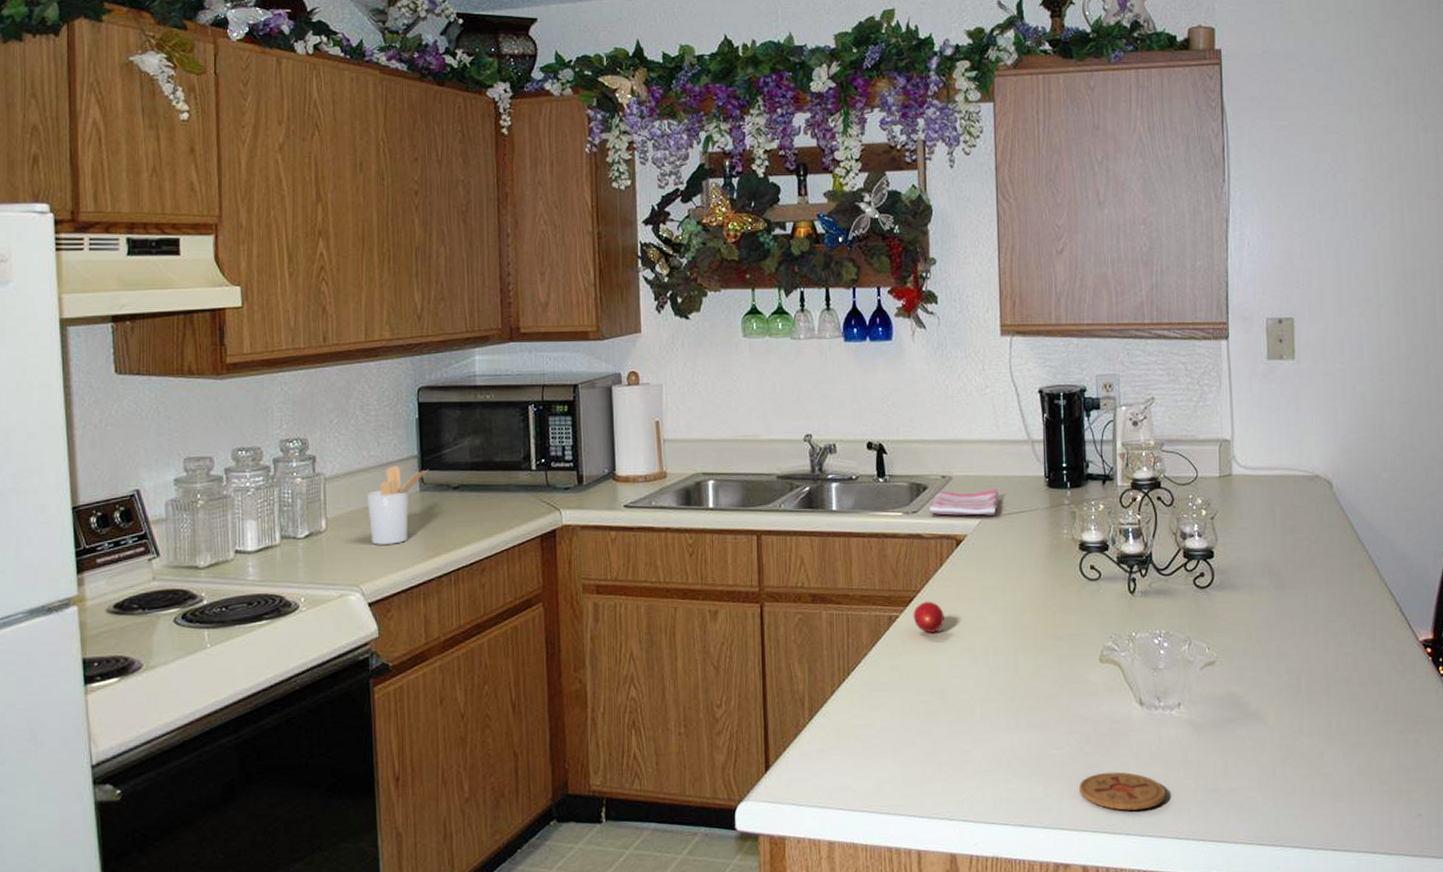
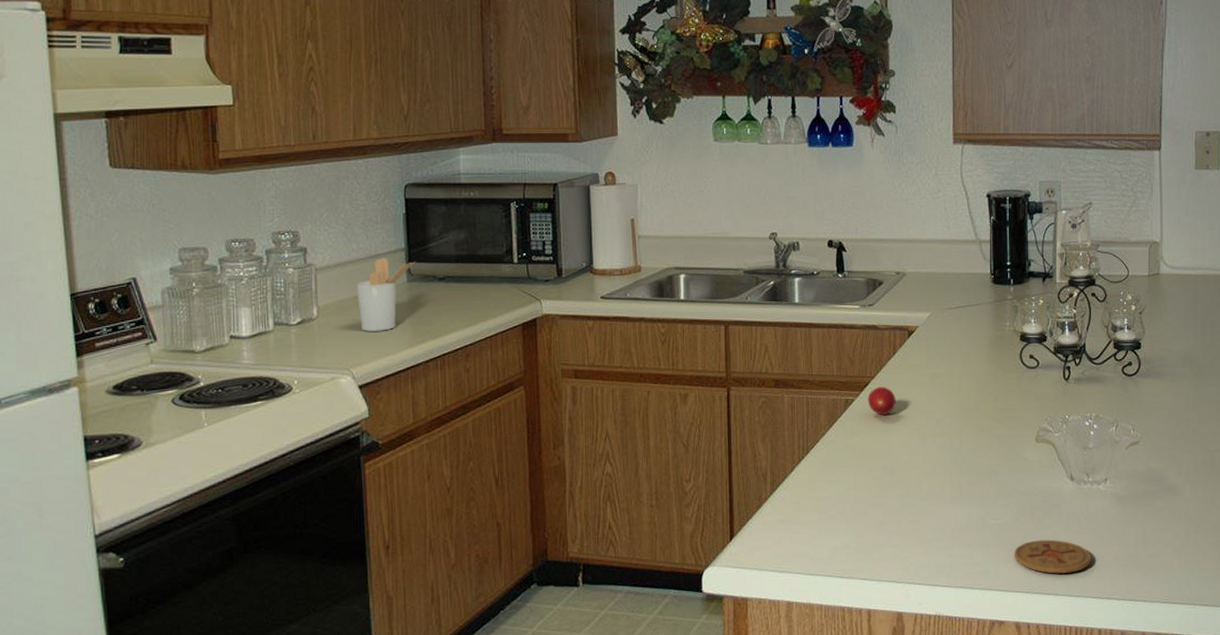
dish towel: present [929,489,999,516] -> none [884,285,948,309]

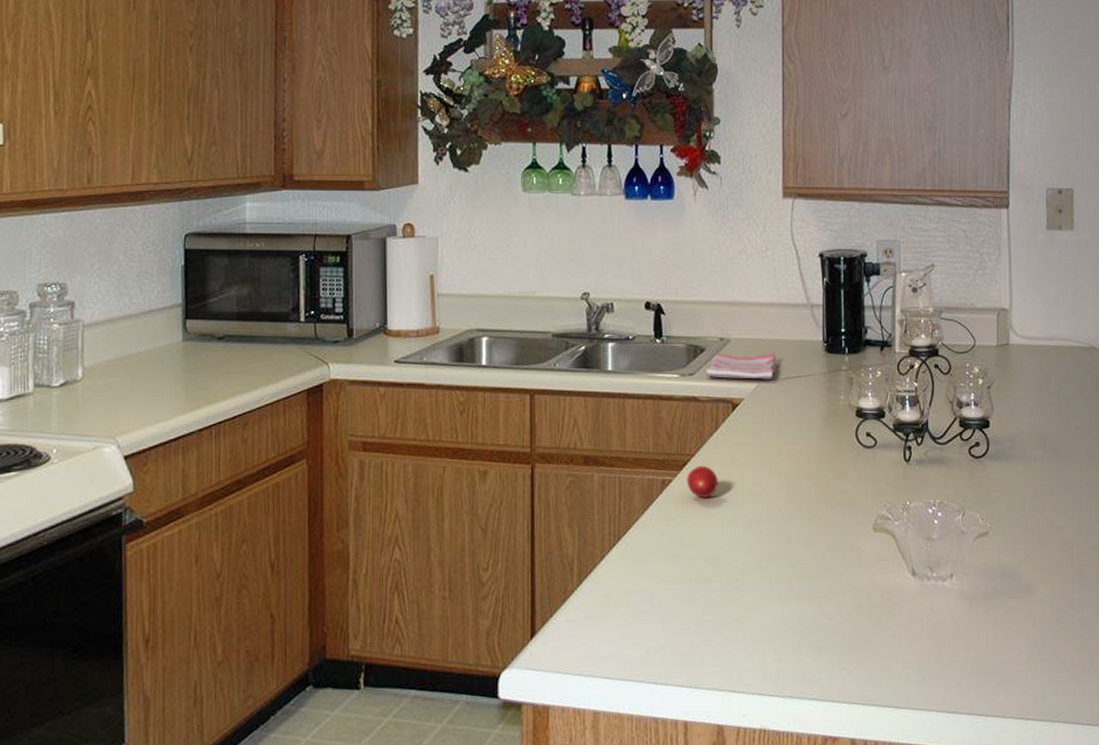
utensil holder: present [356,257,416,332] -> none [126,313,193,396]
dish towel: none [884,285,948,309] -> present [705,353,776,380]
coaster: present [1015,539,1091,574] -> none [850,643,936,683]

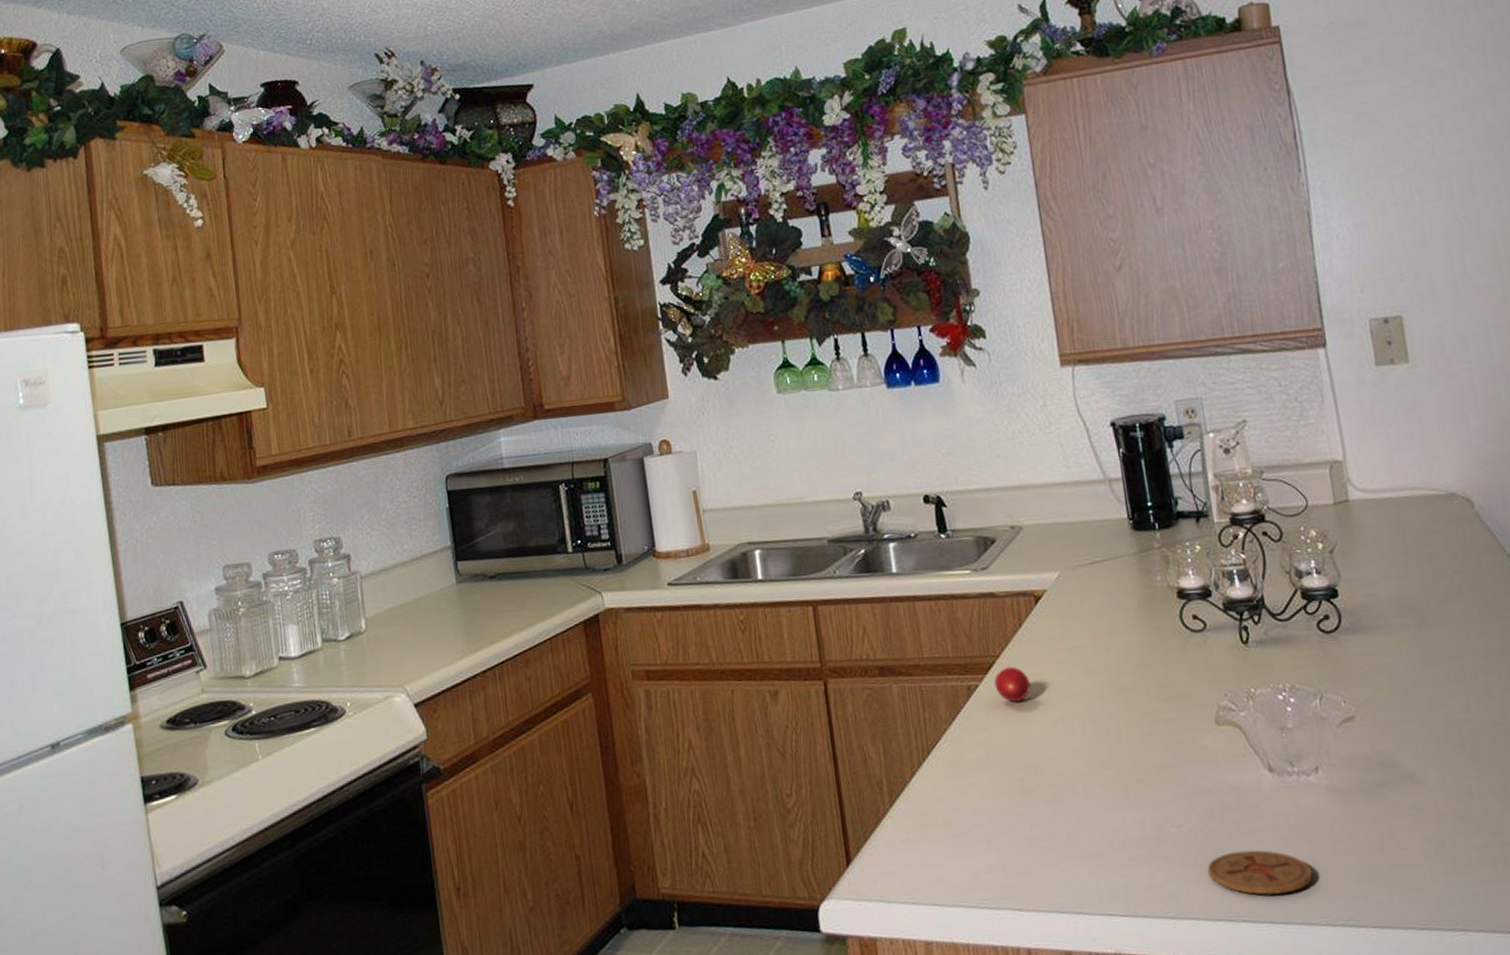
dish towel: present [705,353,776,380] -> none [1000,536,1079,570]
coaster: none [850,643,936,683] -> present [1208,850,1313,895]

